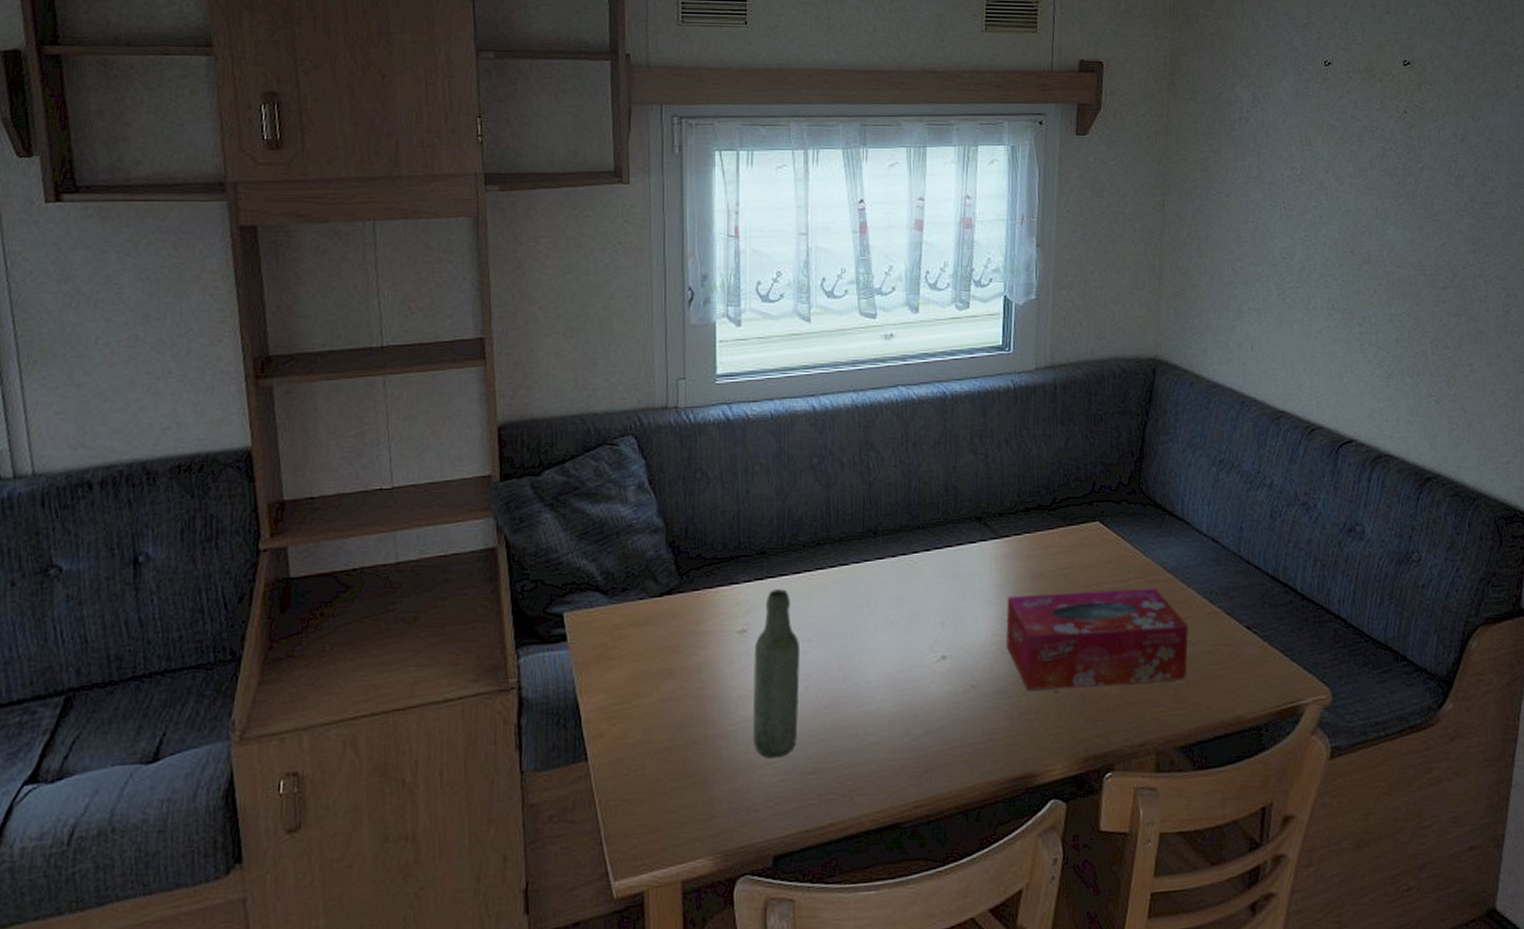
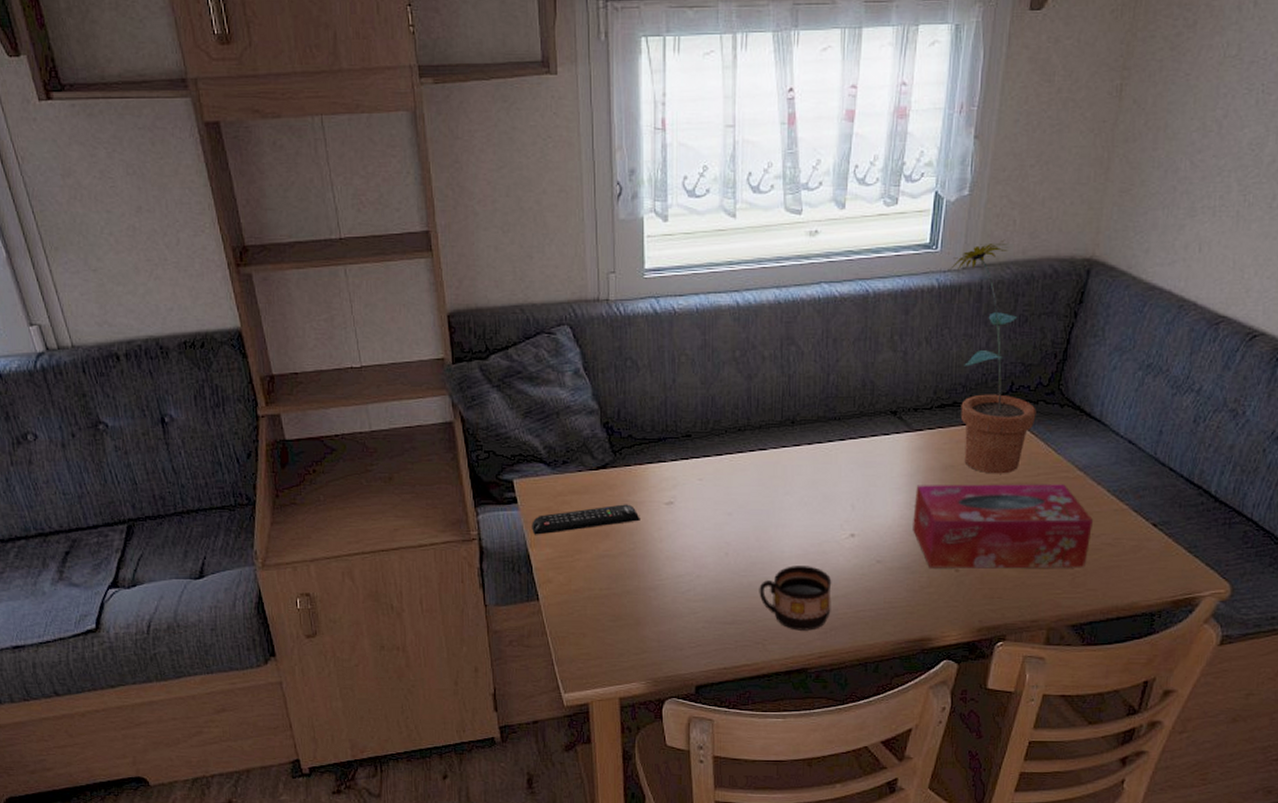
remote control: none [582,635,709,679] -> present [532,504,640,535]
bottle: present [754,589,800,759] -> none [679,468,720,610]
cup: none [844,696,925,776] -> present [759,566,832,631]
potted plant: none [1021,341,1120,581] -> present [947,239,1037,474]

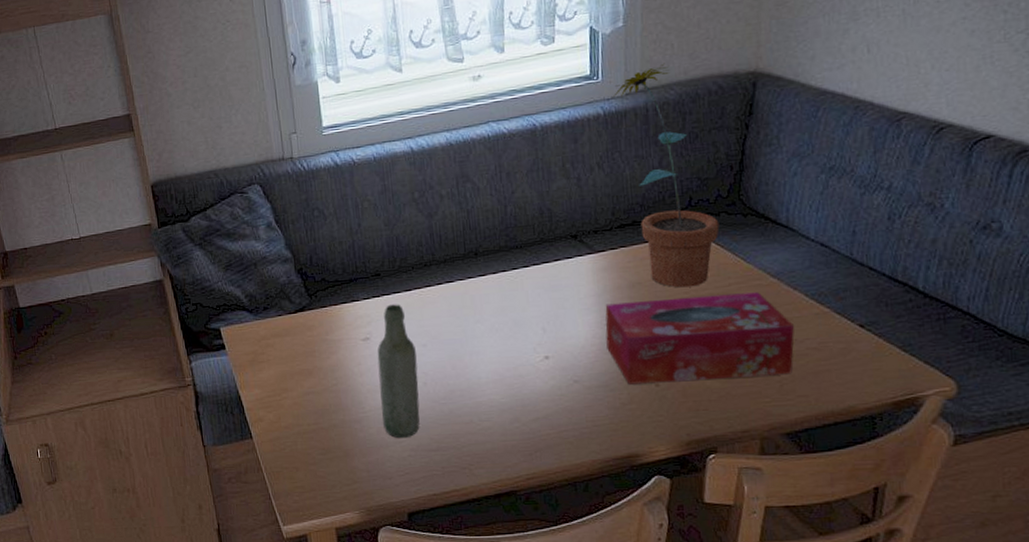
remote control: present [532,504,640,535] -> none [240,343,340,378]
bottle: none [679,468,720,610] -> present [377,304,420,439]
cup: present [759,566,832,631] -> none [460,390,534,454]

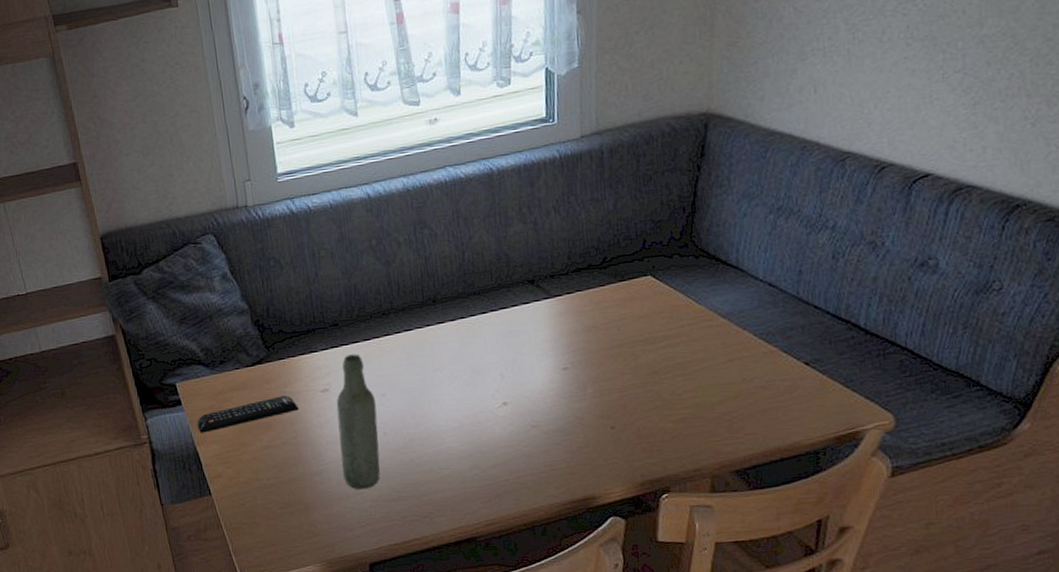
remote control: none [240,343,340,378] -> present [197,395,299,433]
tissue box: present [605,292,794,385] -> none [562,333,744,428]
potted plant: present [611,63,720,288] -> none [566,104,672,331]

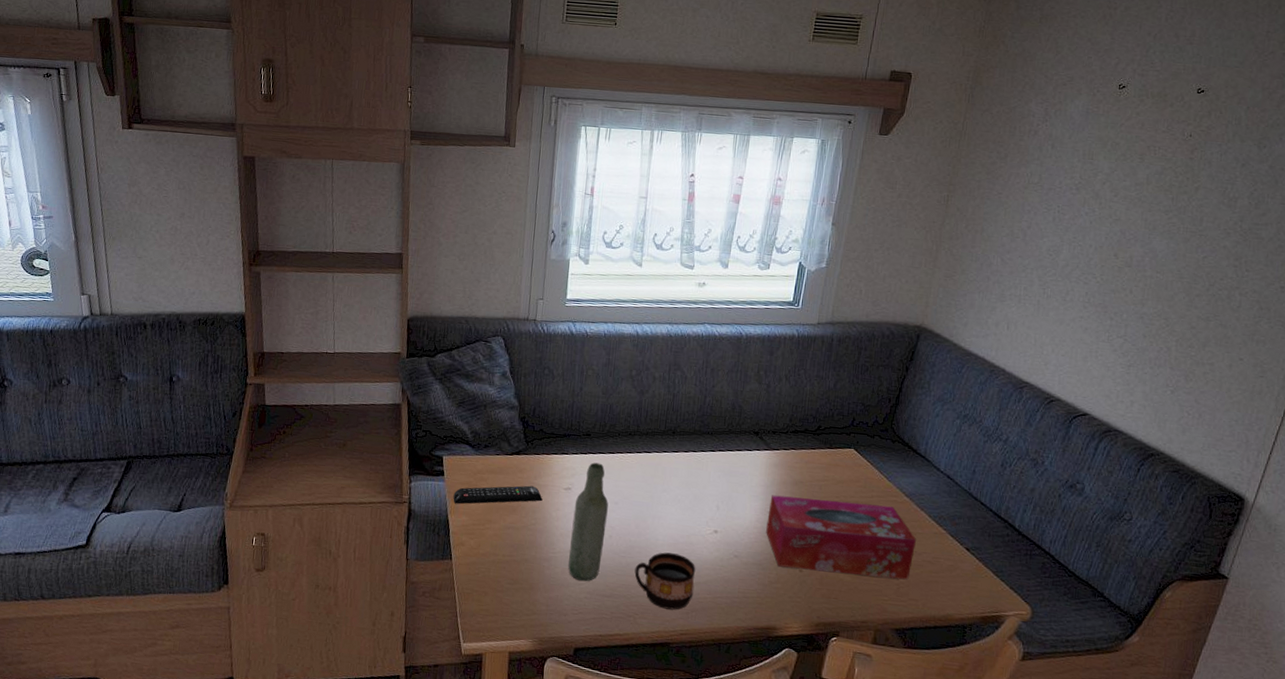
cup: none [420,437,493,501] -> present [634,552,696,610]
tissue box: none [562,333,744,428] -> present [766,495,916,580]

